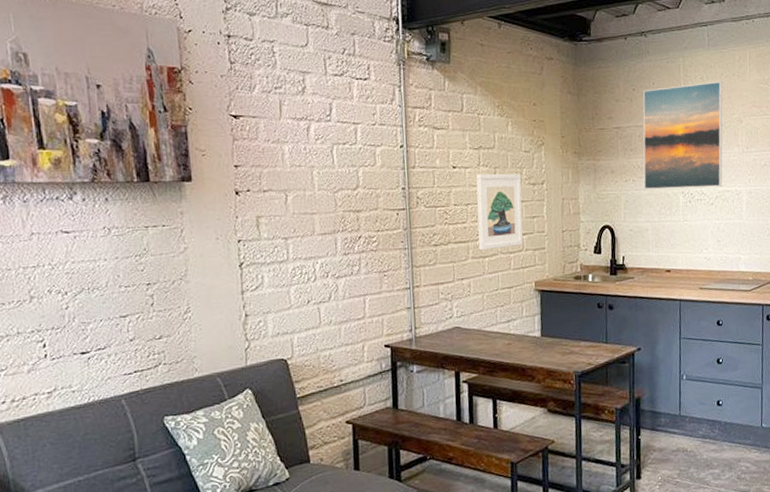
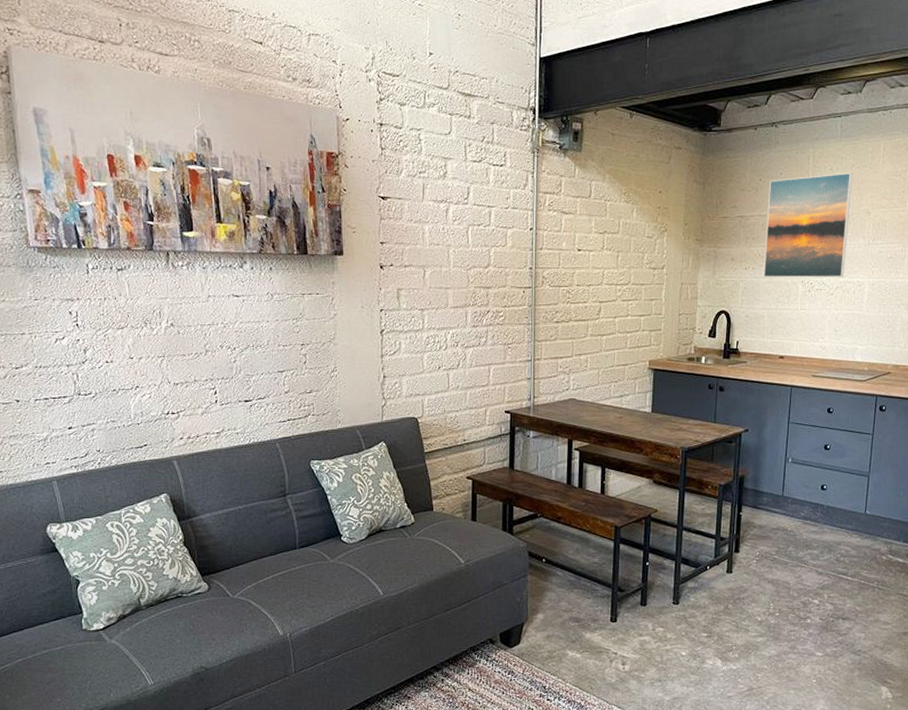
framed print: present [475,173,523,251] -> none [597,257,643,329]

